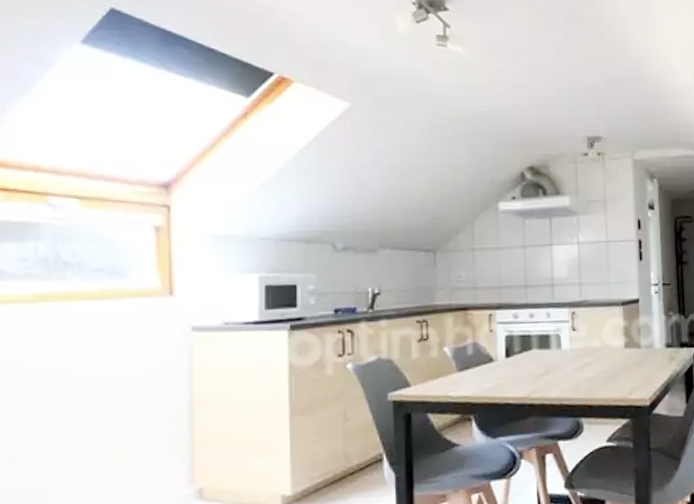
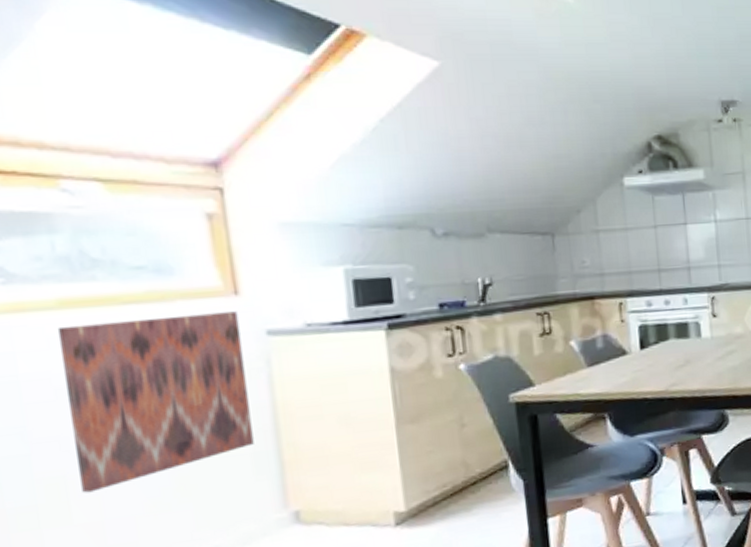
wall art: none [31,309,172,461] -> present [57,311,254,494]

